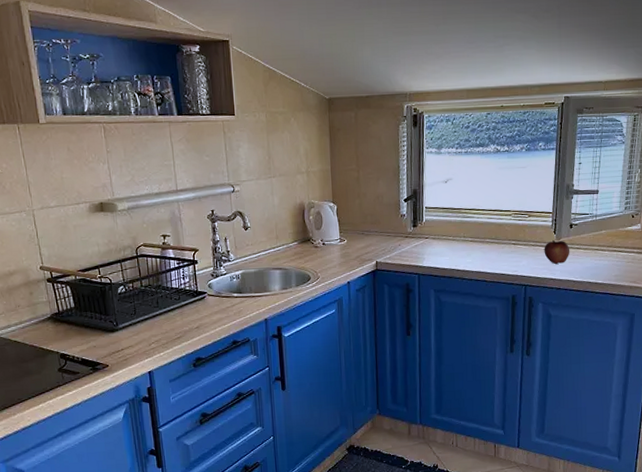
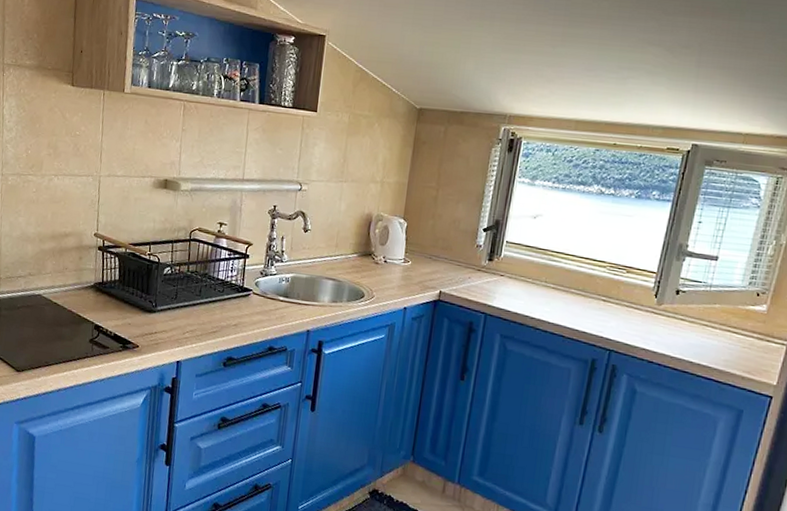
fruit: present [544,239,570,264] -> none [639,303,672,334]

